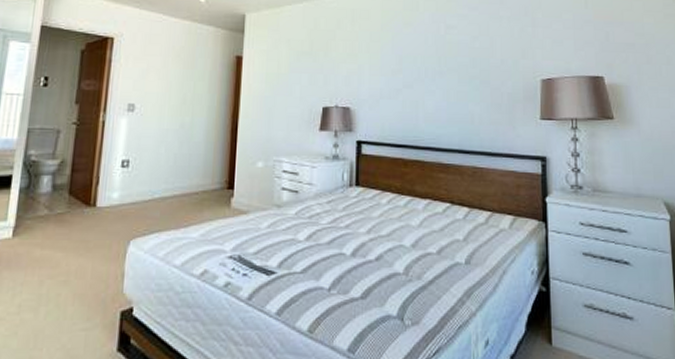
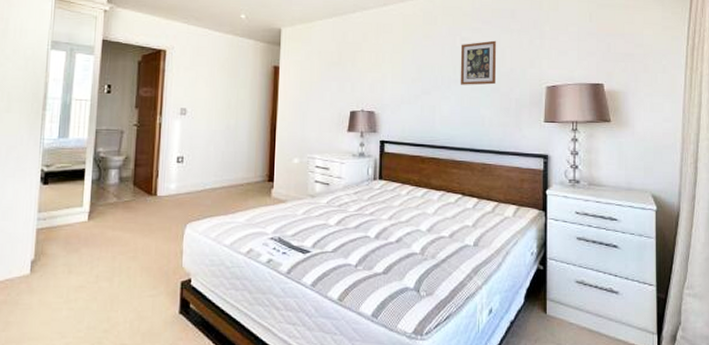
picture frame: none [445,28,486,78] -> present [460,40,497,85]

